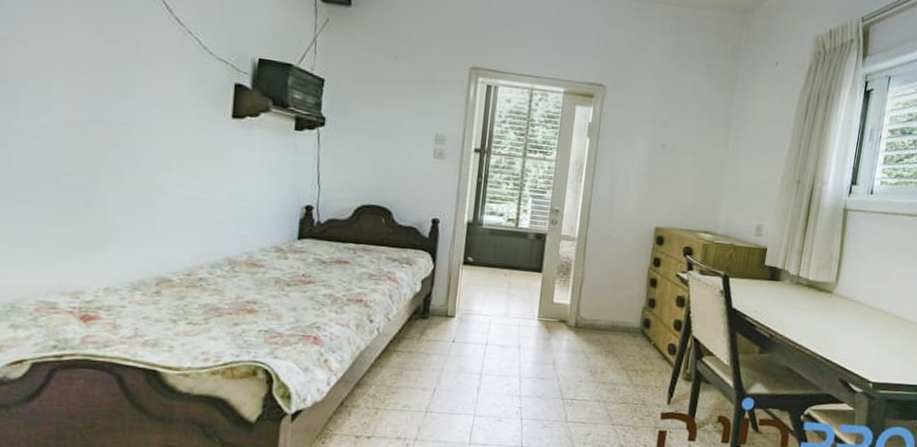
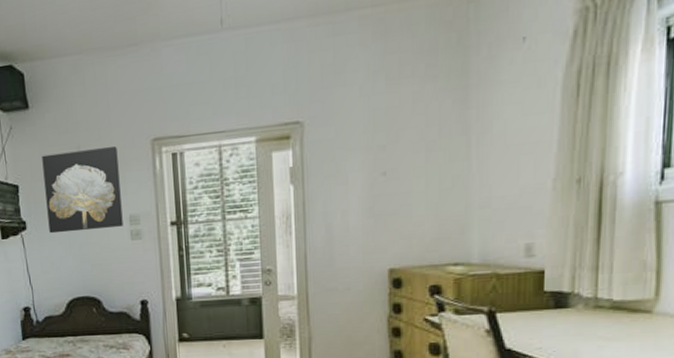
wall art: none [350,55,435,143] -> present [42,146,123,234]

